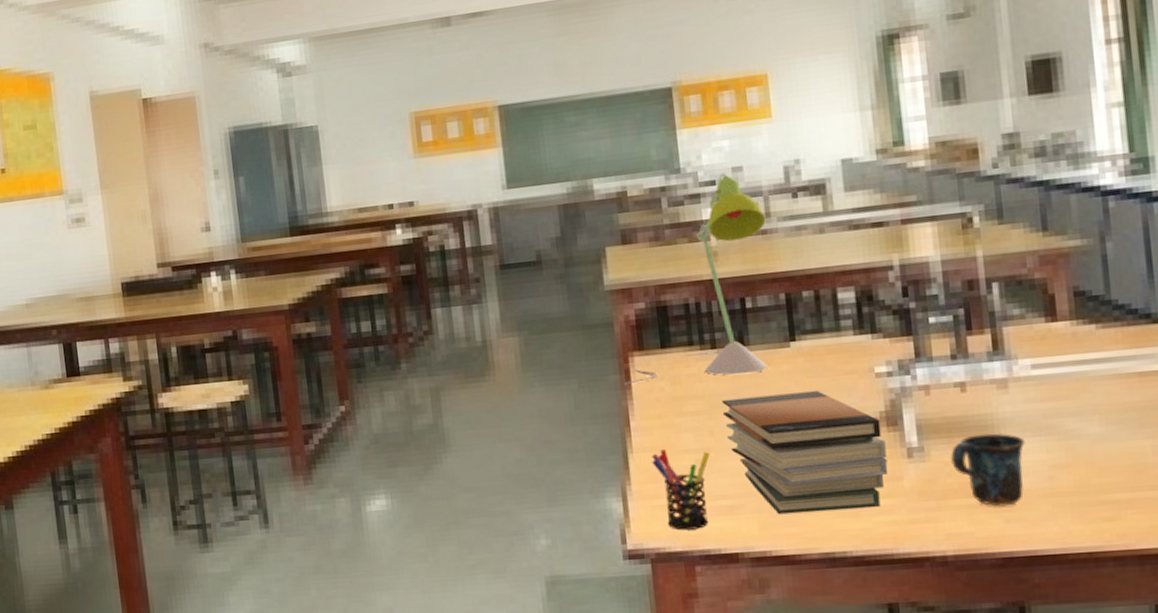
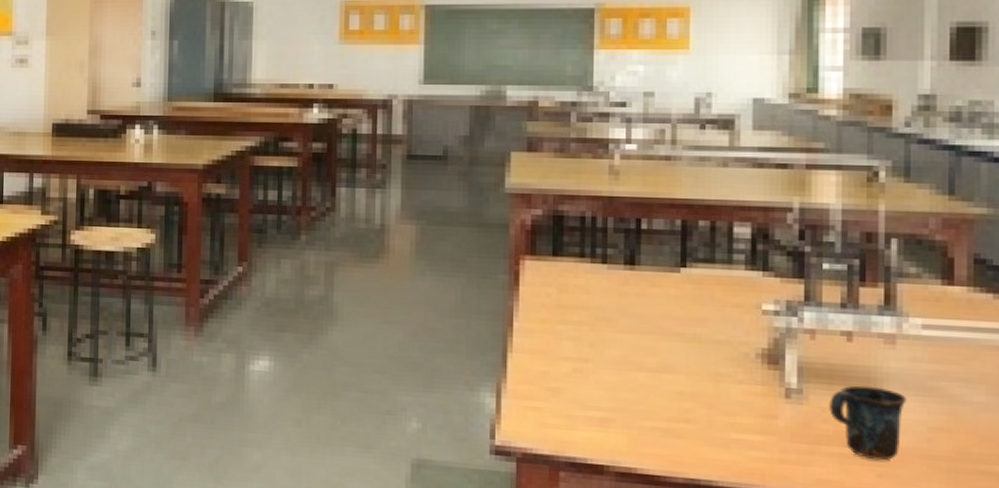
desk lamp: present [624,173,768,385] -> none [512,96,671,293]
pen holder: present [651,449,710,530] -> none [530,353,587,436]
book stack: present [722,391,888,515] -> none [606,314,764,443]

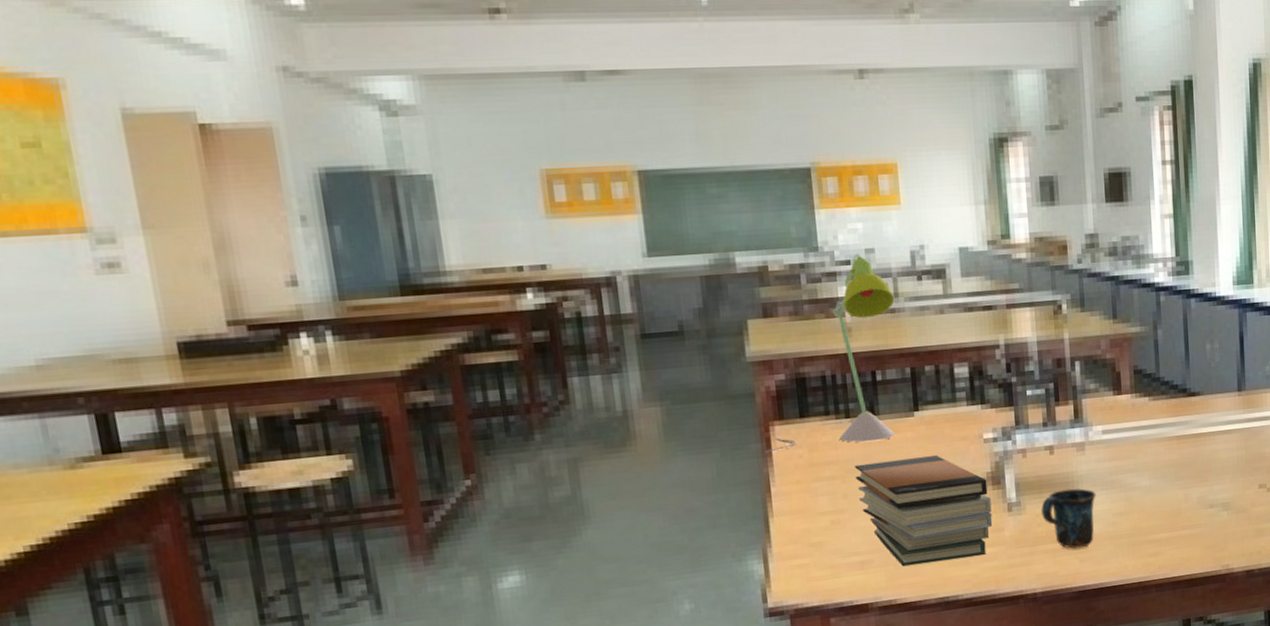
desk lamp: none [512,96,671,293] -> present [765,253,895,453]
book stack: none [606,314,764,443] -> present [855,455,993,567]

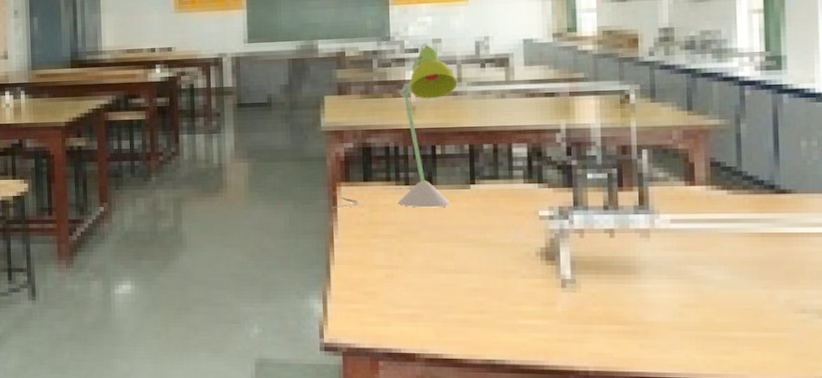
book stack: present [855,455,993,567] -> none [411,227,545,326]
mug: present [1041,488,1096,549] -> none [598,273,661,334]

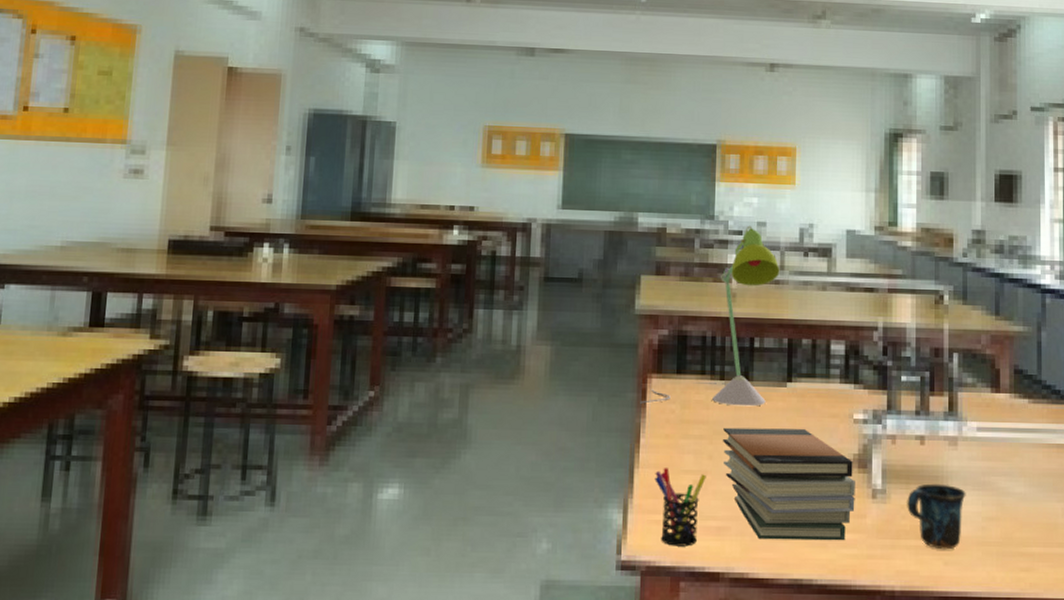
pen holder: none [349,264,397,331] -> present [655,468,706,547]
book stack: none [411,227,545,326] -> present [722,427,855,541]
mug: none [598,273,661,334] -> present [907,483,966,550]

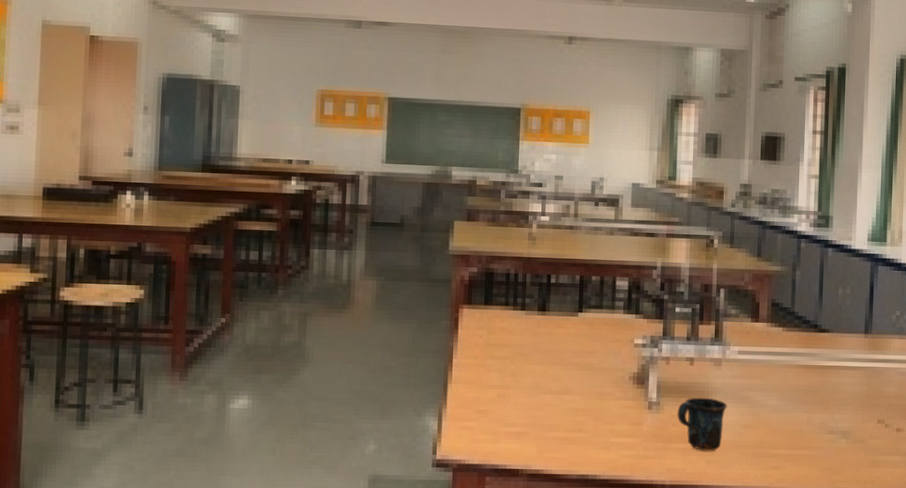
desk lamp: present [640,225,780,407] -> none [453,179,574,333]
pen holder: present [655,468,706,547] -> none [465,383,509,448]
book stack: present [722,427,855,541] -> none [522,350,634,444]

